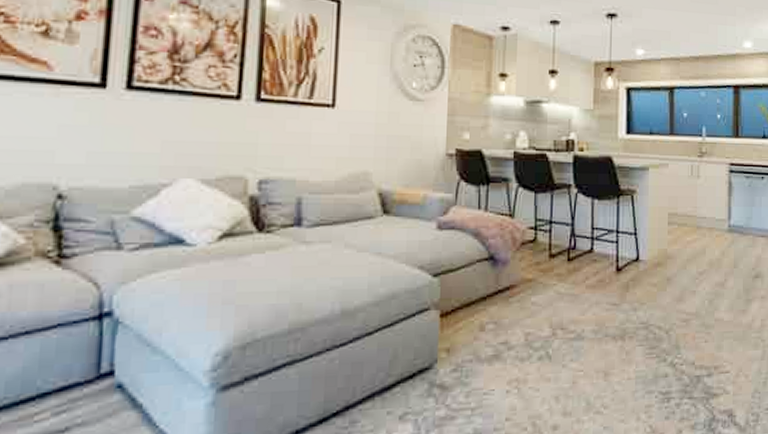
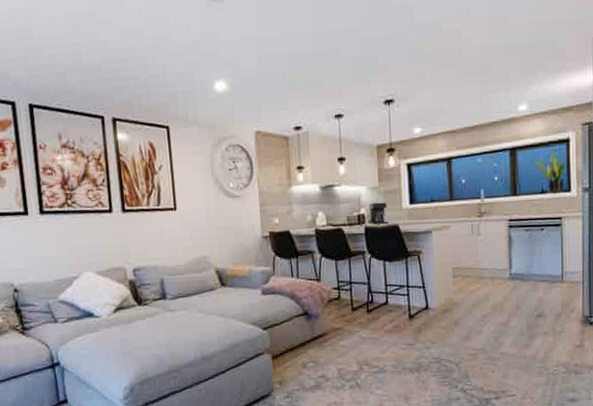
coffee maker: none [578,128,602,155] -> present [369,202,389,225]

